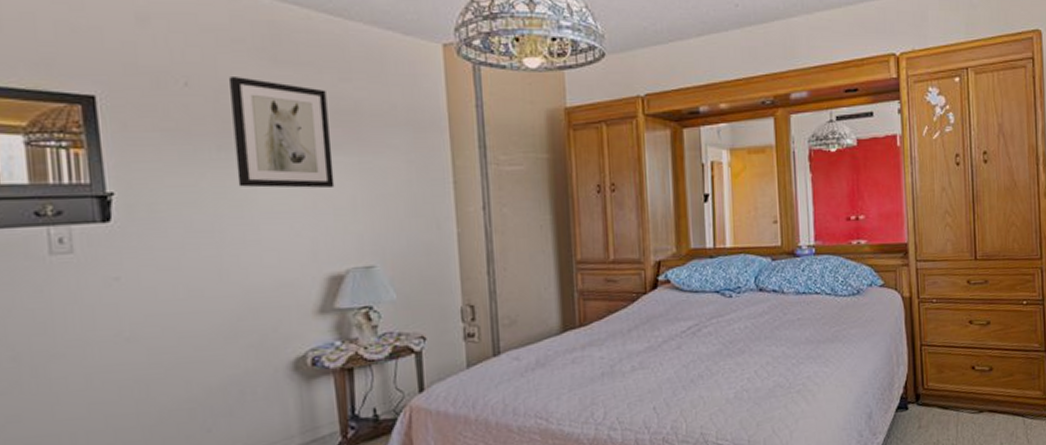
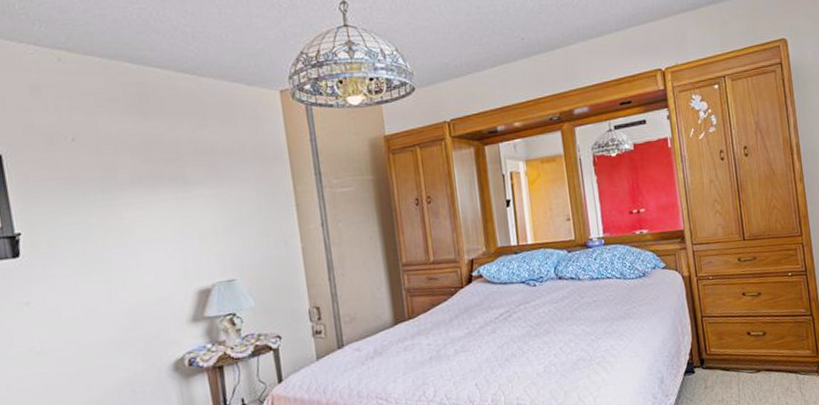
wall art: present [230,77,335,189] -> none [108,130,199,221]

